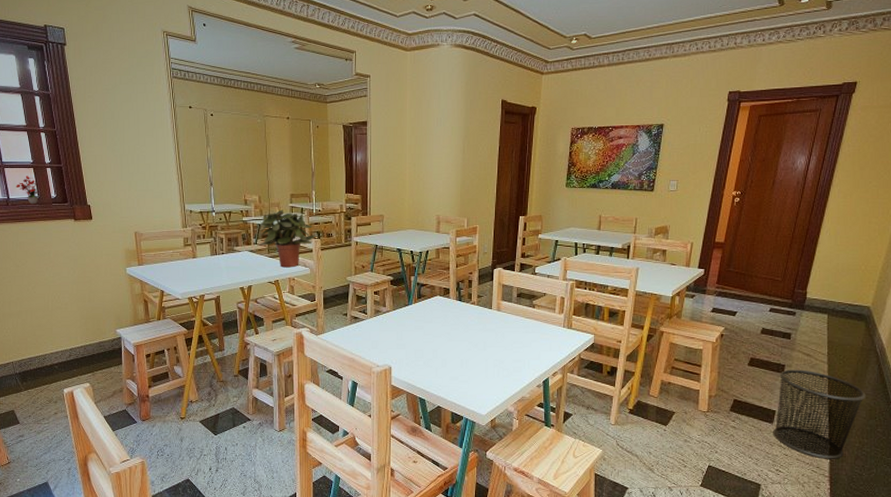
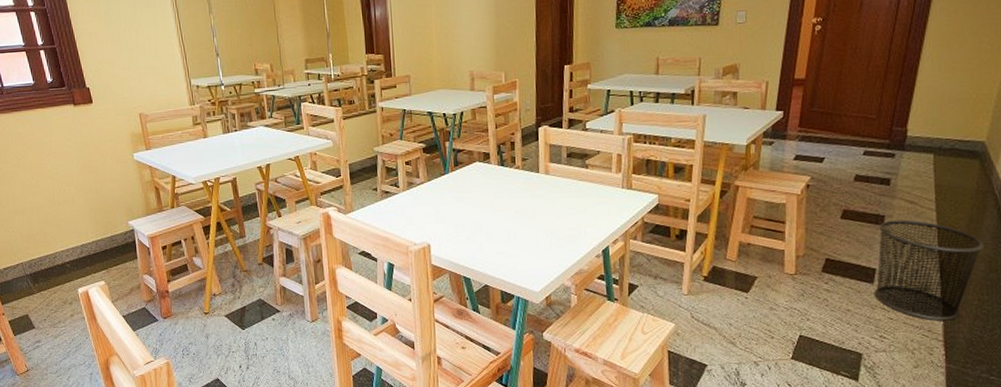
potted flower: present [16,176,41,205] -> none [9,60,36,92]
potted plant: present [259,209,316,268] -> none [274,77,336,142]

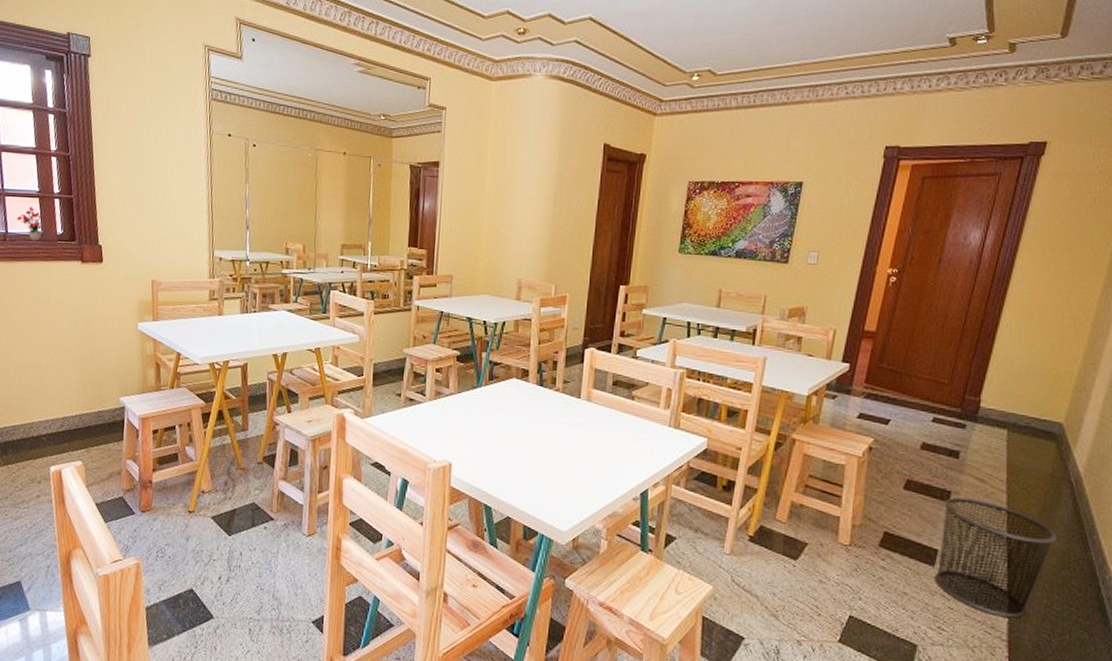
potted flower: none [9,60,36,92] -> present [16,206,45,241]

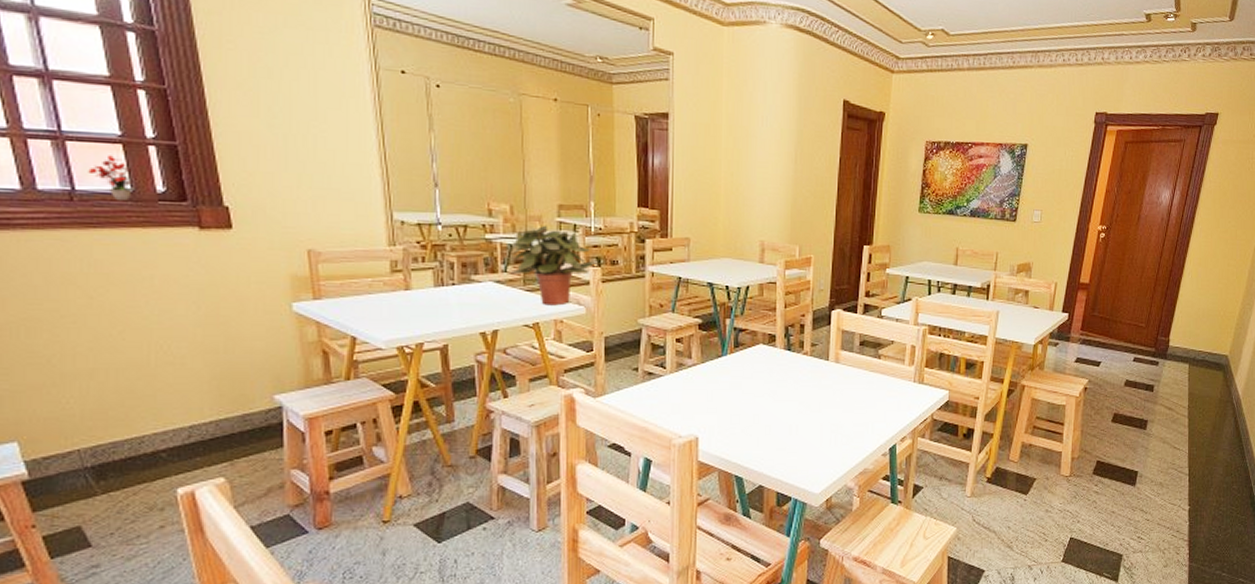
potted plant: none [299,262,369,334] -> present [510,225,595,306]
trash can: present [934,497,1057,619] -> none [1135,425,1223,522]

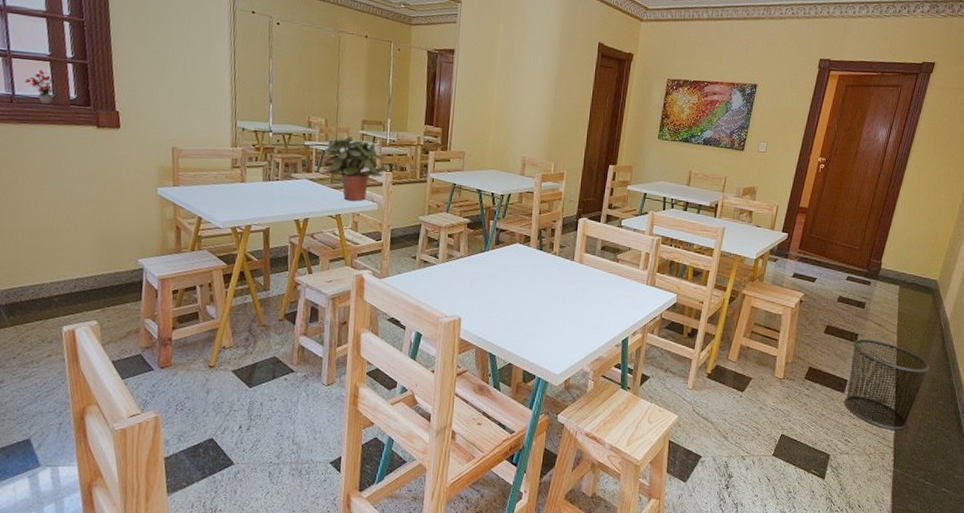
trash can: none [1135,425,1223,522] -> present [844,338,930,431]

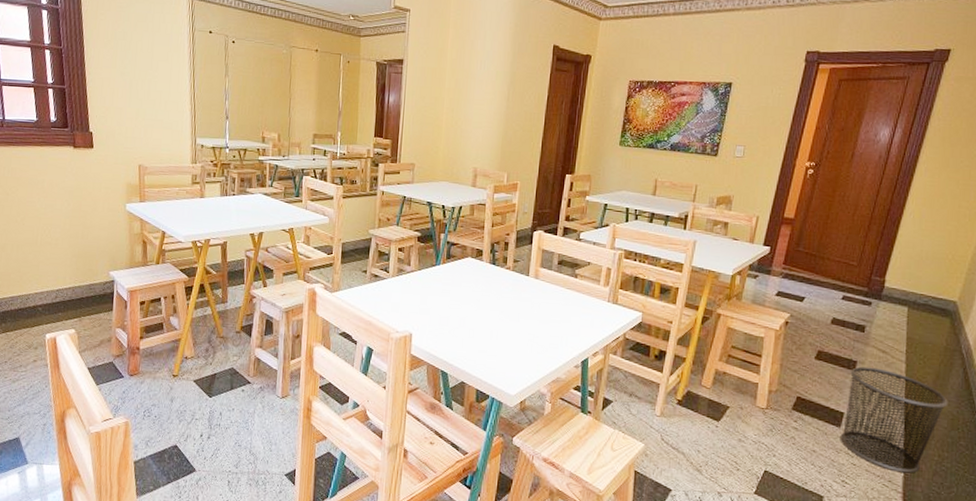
potted flower: present [24,70,56,105] -> none [13,95,39,128]
potted plant: present [321,136,388,202] -> none [275,150,338,215]

